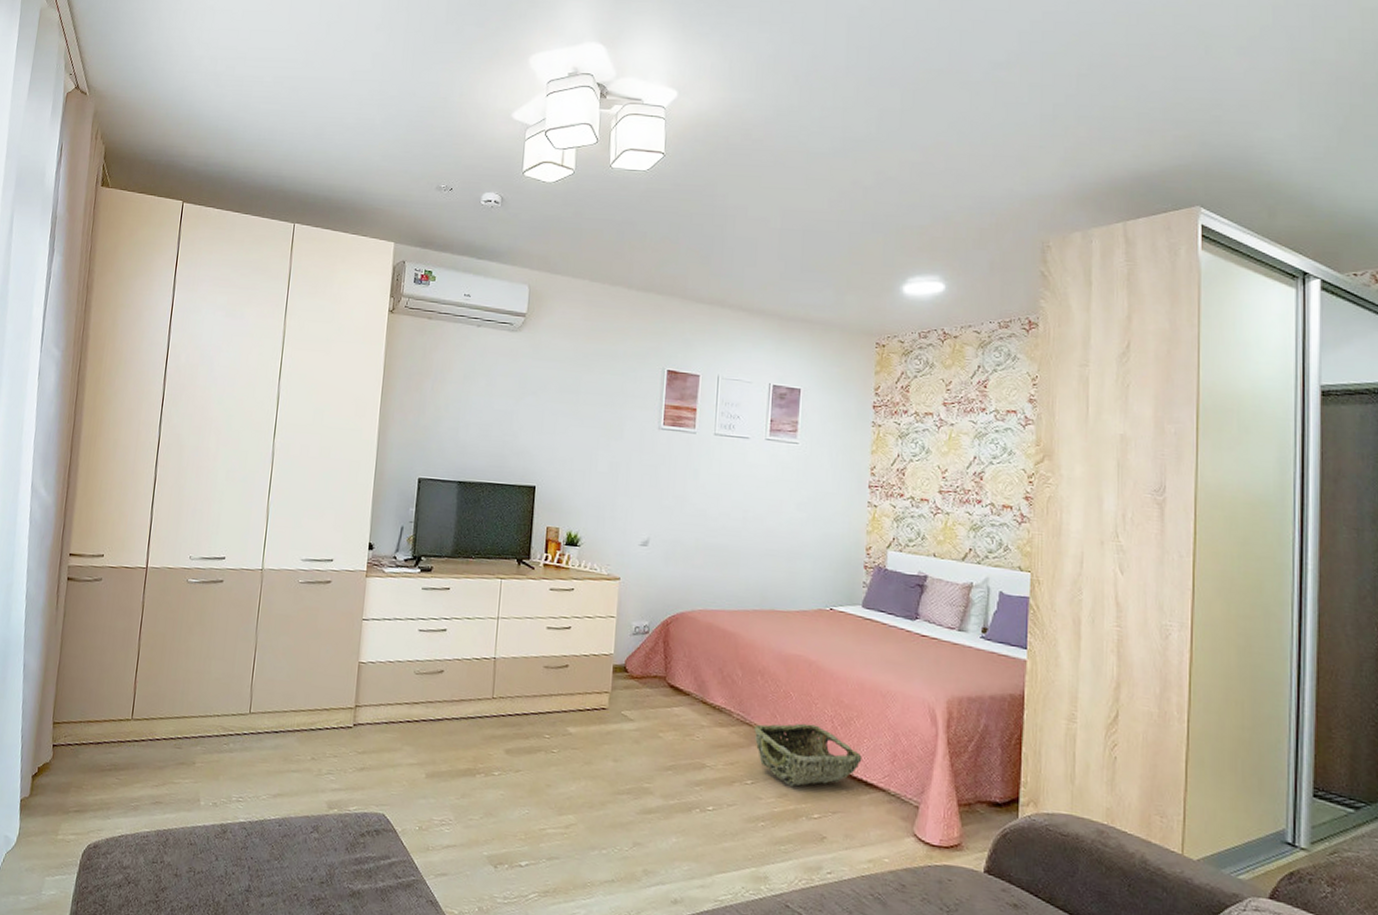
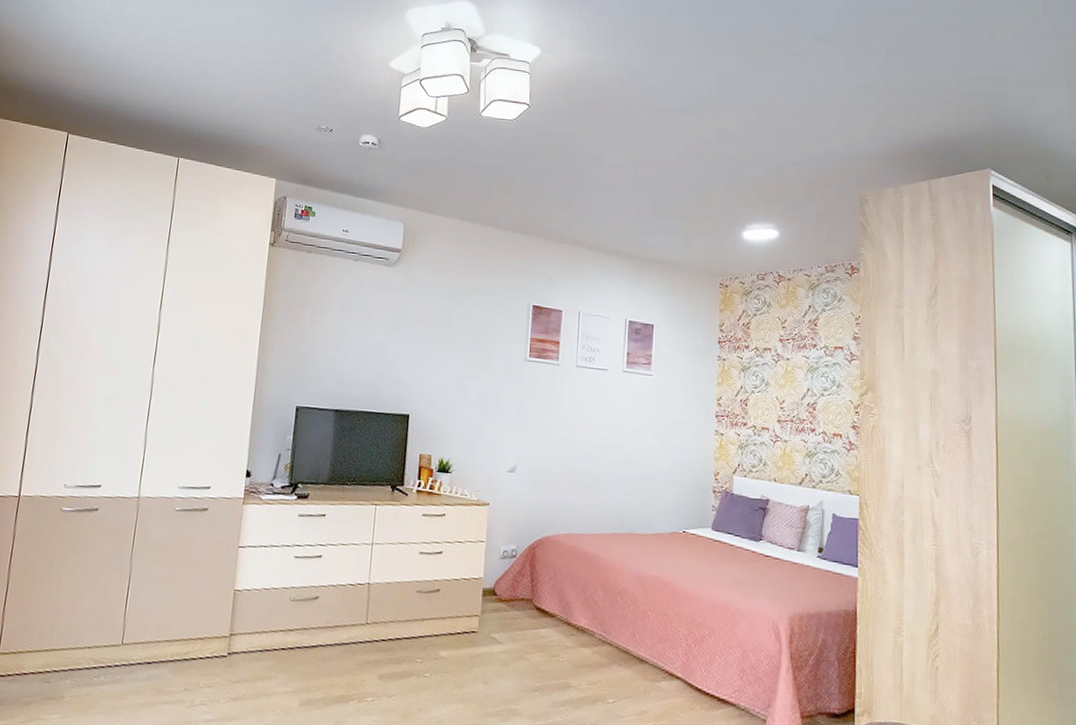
woven basket: present [754,723,862,787] -> none [615,642,714,704]

